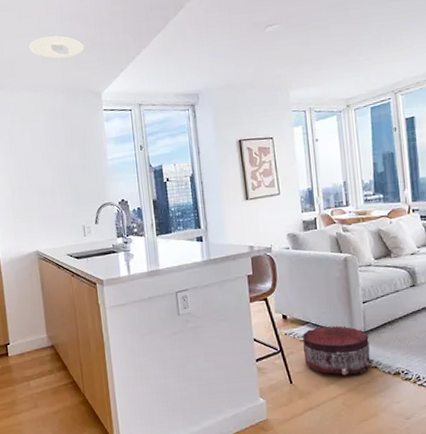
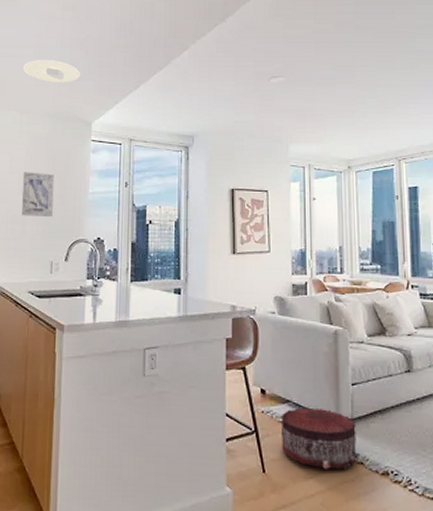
wall art: none [45,146,78,188] -> present [22,172,54,218]

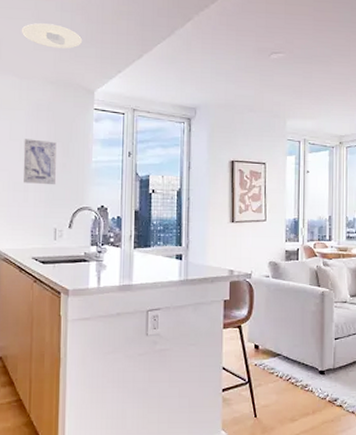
pouf: present [280,407,357,470] -> none [271,360,337,412]

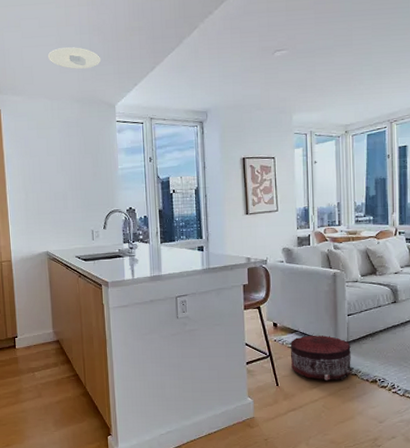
wall art: present [23,139,56,185] -> none [59,153,89,193]
pouf: none [271,360,337,412] -> present [290,335,351,380]

